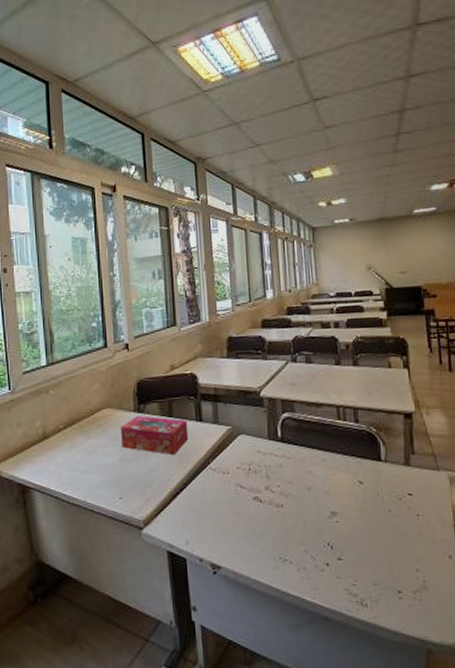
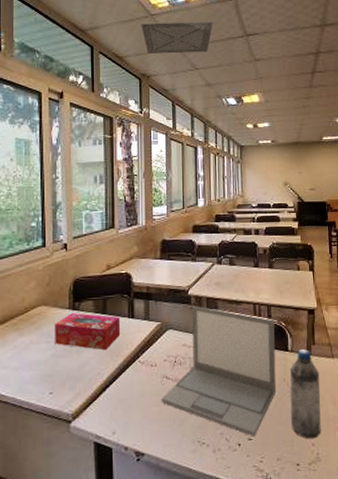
ceiling vent: none [193,90,274,135] -> present [141,21,214,54]
laptop: none [236,409,369,557] -> present [161,306,277,437]
water bottle: none [385,458,427,564] -> present [290,348,321,439]

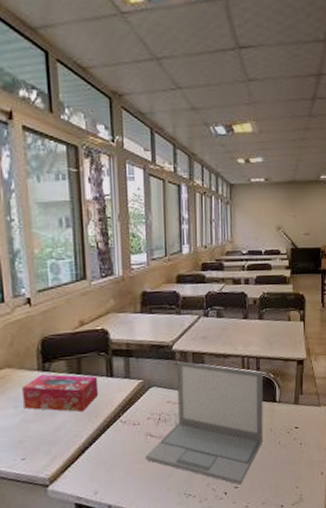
ceiling vent: present [141,21,214,54] -> none [109,23,199,68]
water bottle: present [290,348,321,439] -> none [277,398,306,483]

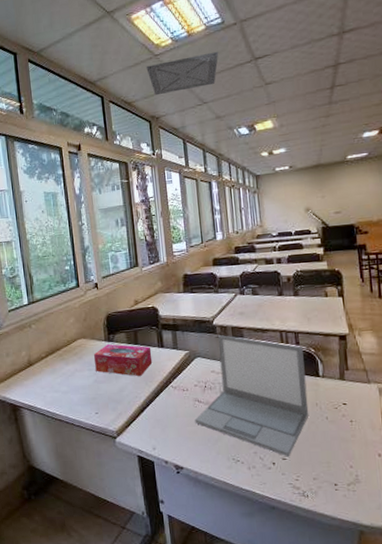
ceiling vent: none [109,23,199,68] -> present [146,51,219,96]

